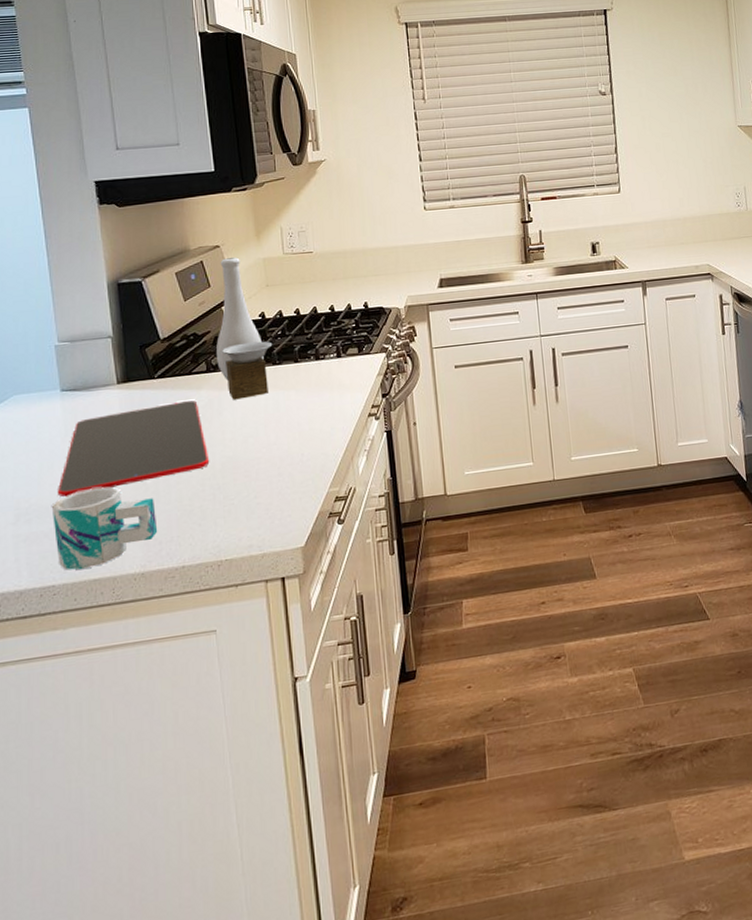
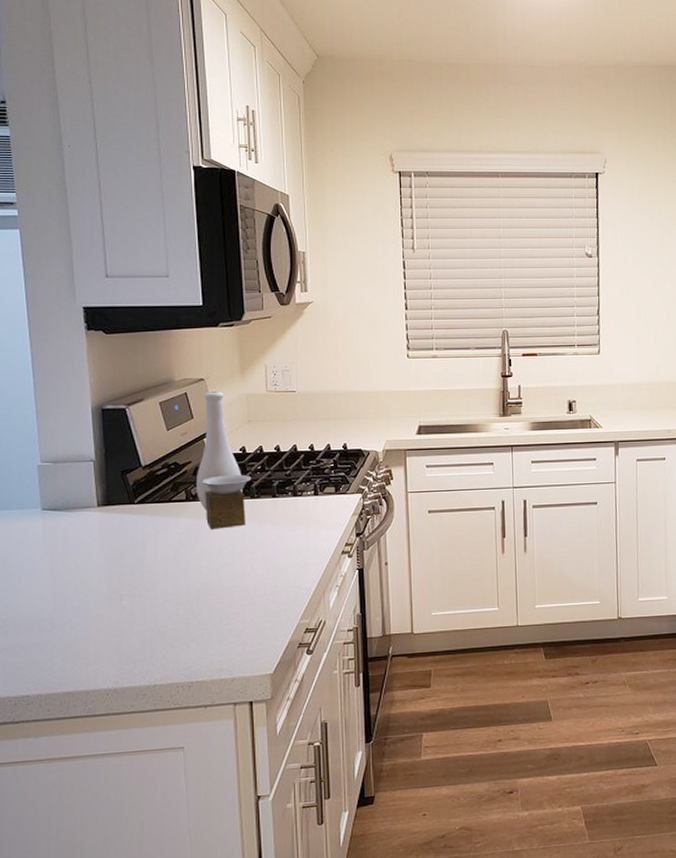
mug: present [51,486,158,571] -> none [28,605,132,683]
cutting board: present [58,400,209,498] -> none [35,527,184,613]

